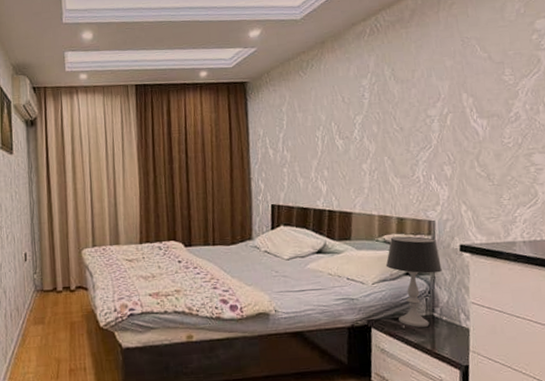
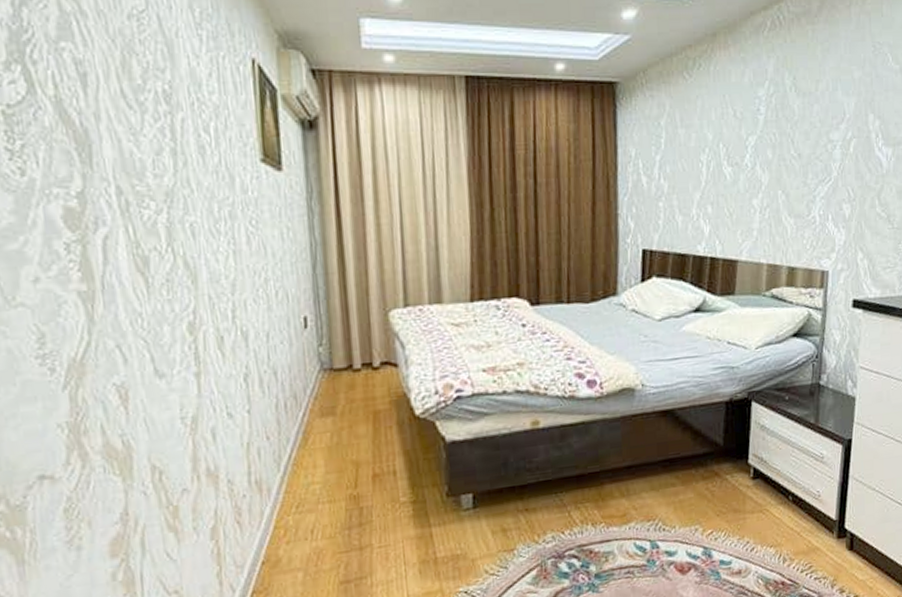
table lamp: present [385,236,442,328] -> none [772,289,832,399]

